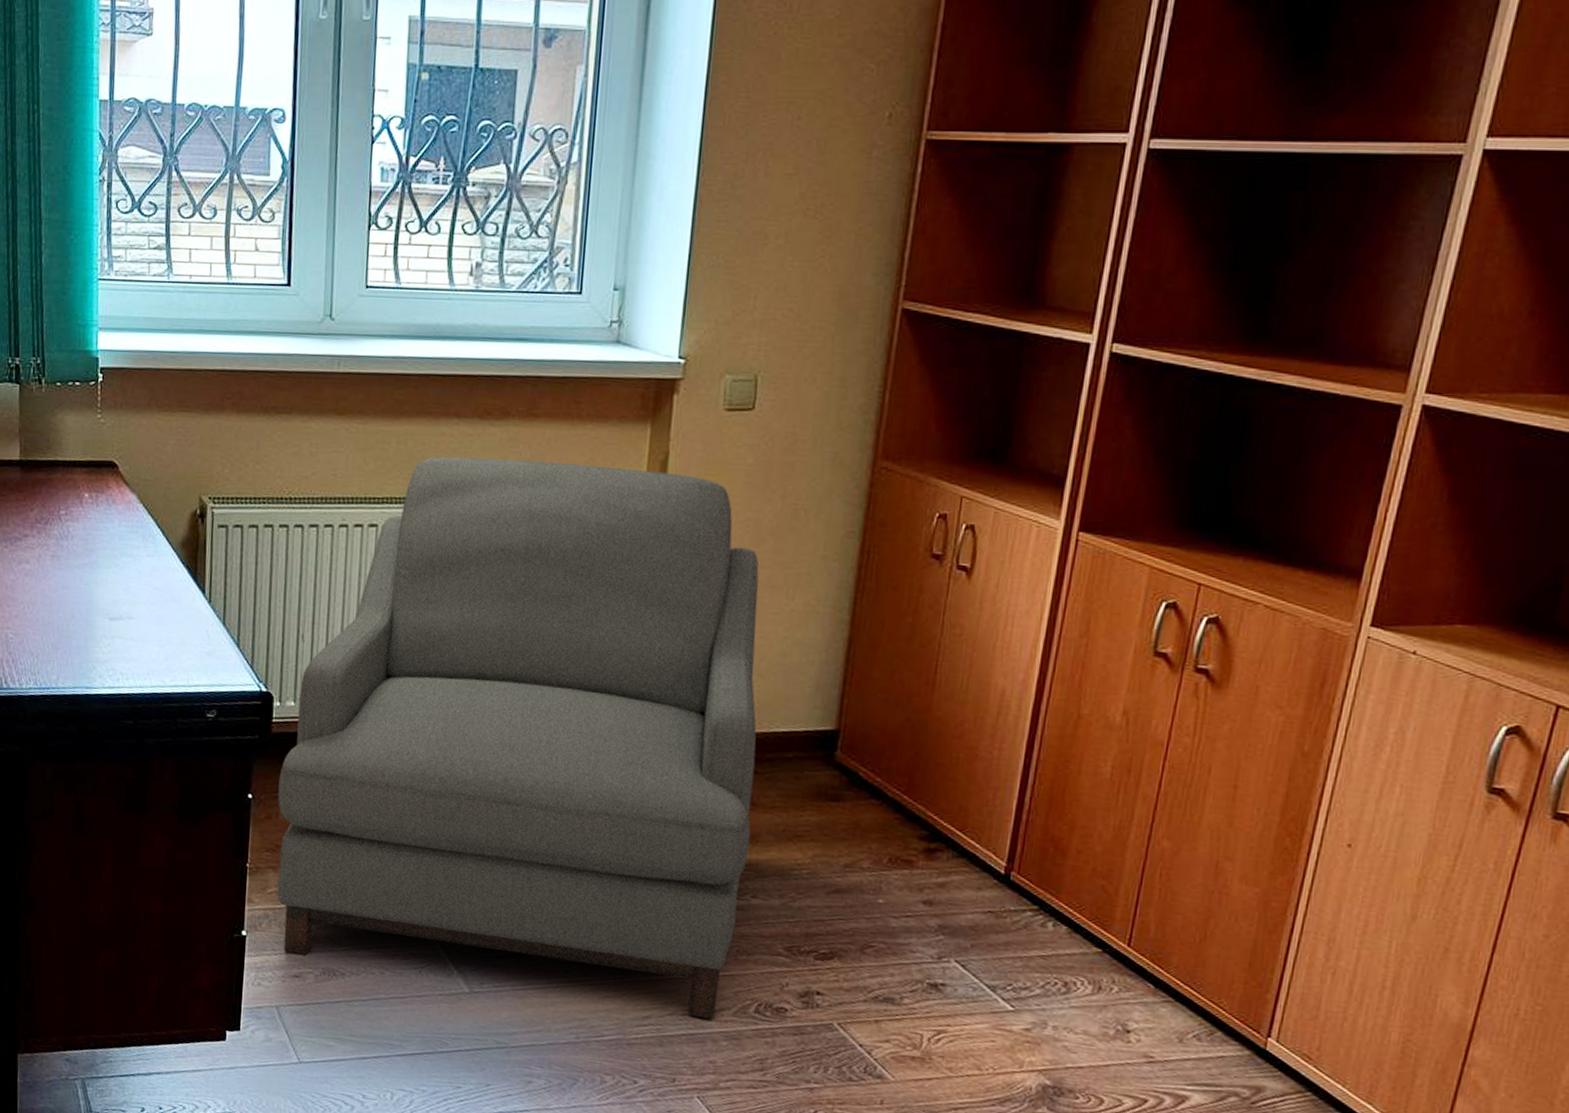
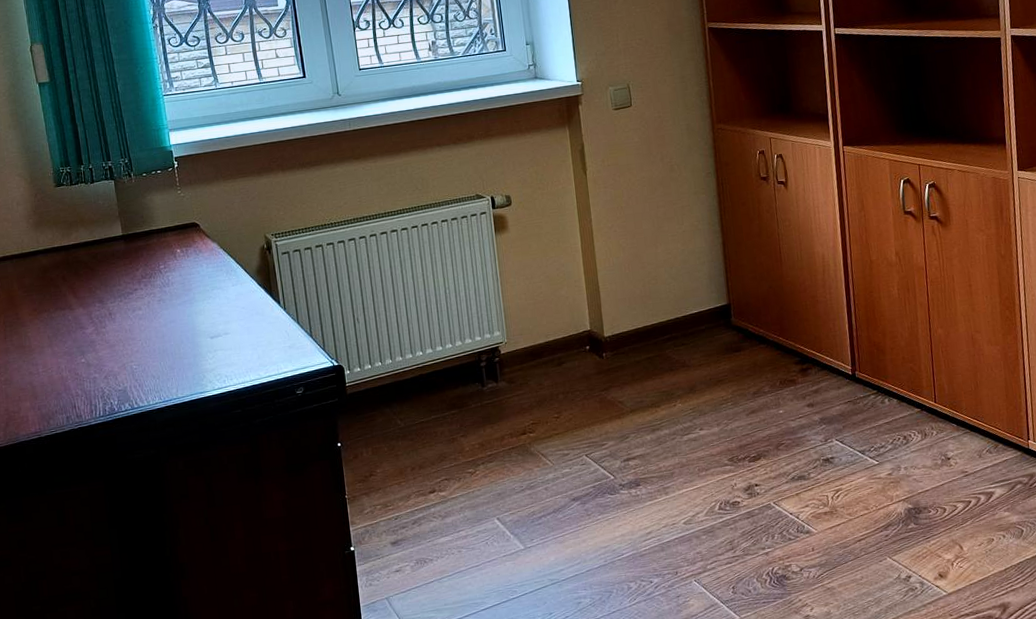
chair: present [277,456,759,1019] -> none [358,156,694,555]

